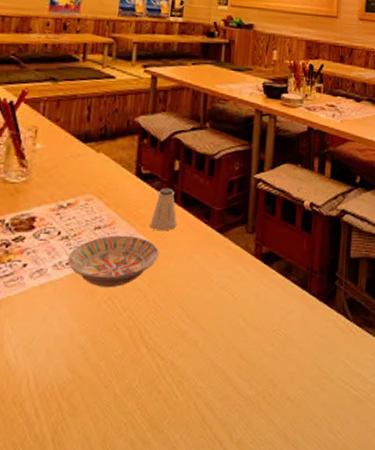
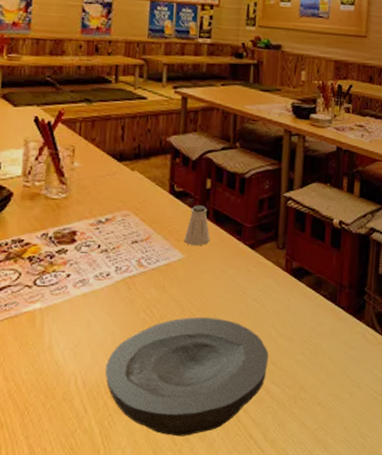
plate: none [60,307,237,441] -> present [105,317,269,437]
bowl: present [67,235,159,287] -> none [107,249,194,297]

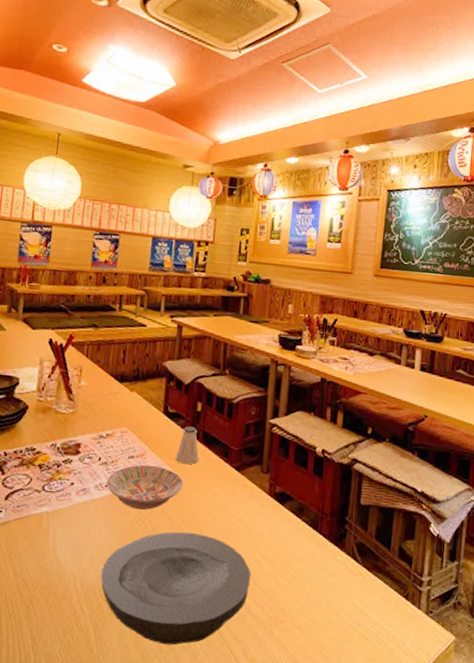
bowl: none [107,249,194,297] -> present [106,465,183,510]

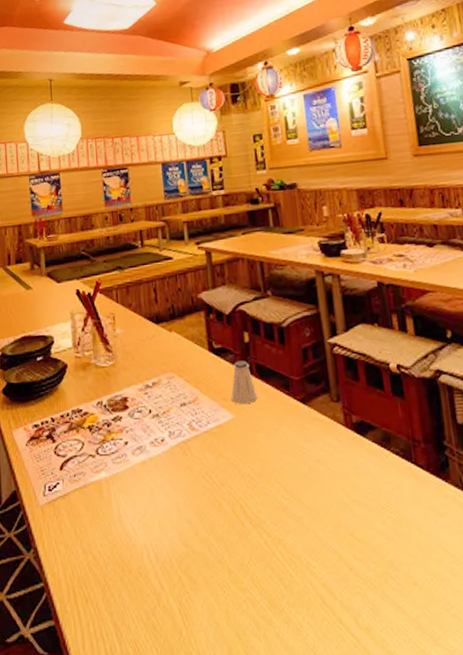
plate: present [100,532,251,645] -> none [174,482,346,619]
bowl: present [106,465,183,510] -> none [161,410,246,462]

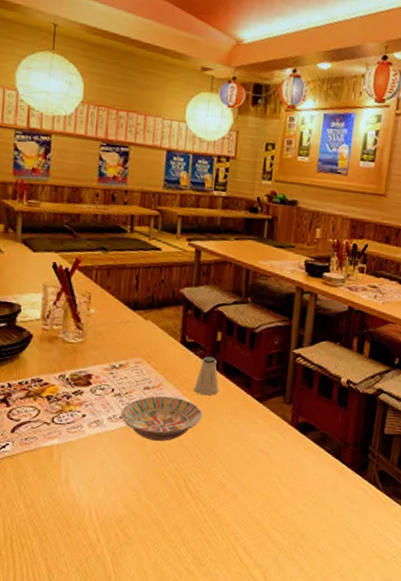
bowl: none [161,410,246,462] -> present [120,396,202,441]

